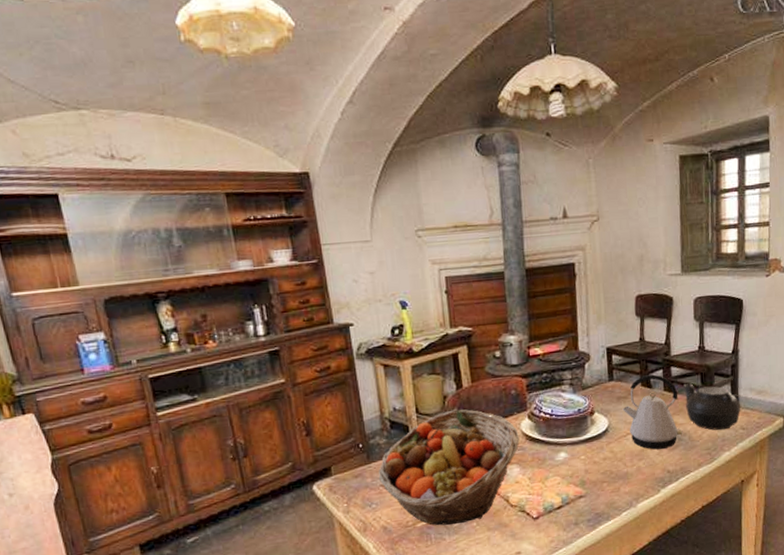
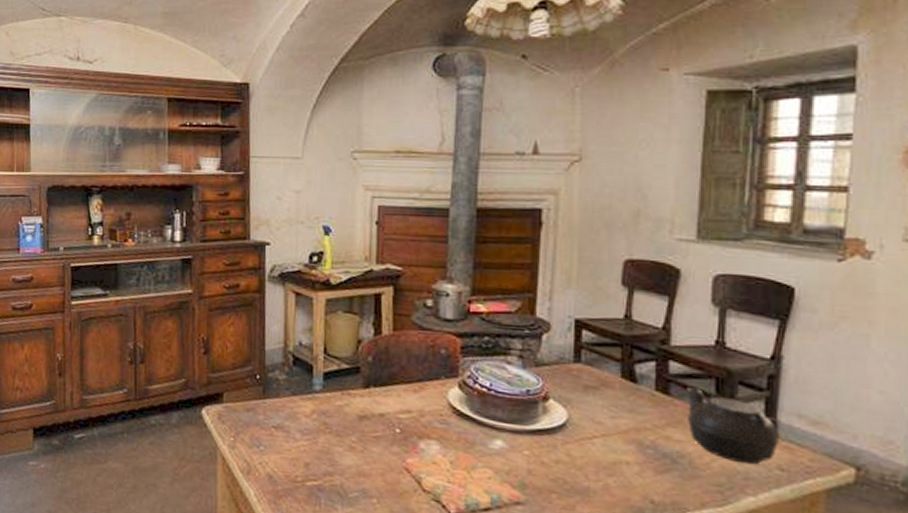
fruit basket: present [379,409,520,526] -> none [272,358,444,497]
kettle: present [622,374,683,450] -> none [590,364,680,470]

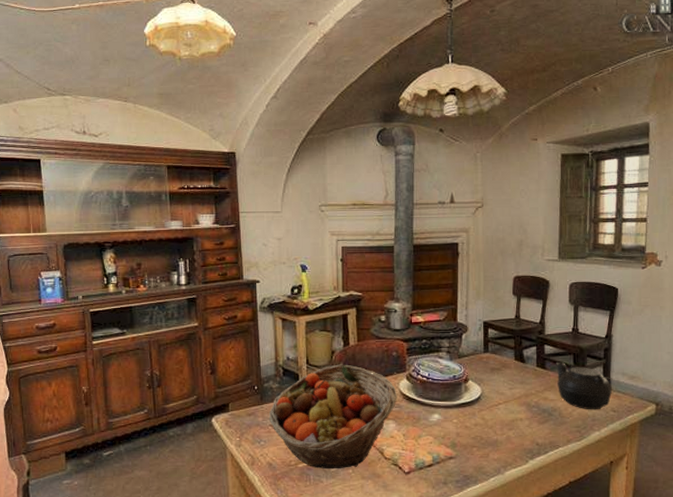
fruit basket: none [272,358,444,497] -> present [269,364,397,470]

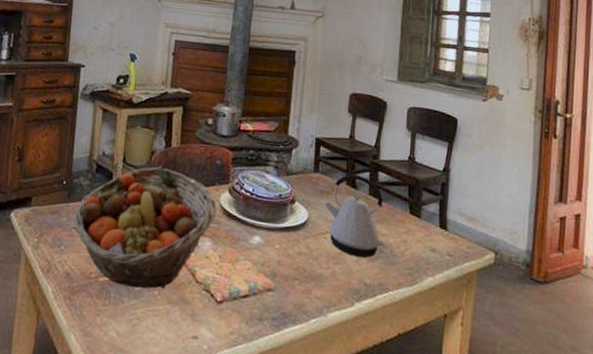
kettle: none [495,350,553,421] -> present [324,174,385,258]
teapot: present [556,361,613,410] -> none [390,191,449,252]

